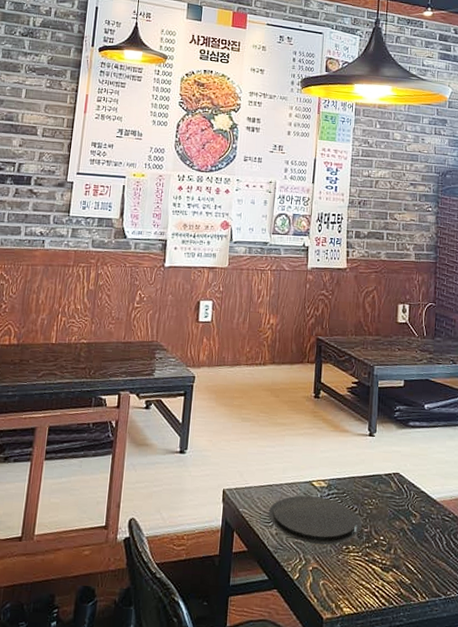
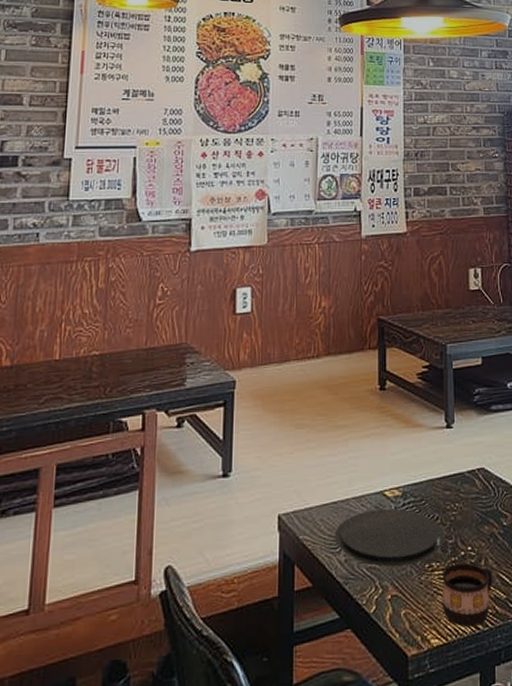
cup: none [354,549,400,603] -> present [441,562,493,628]

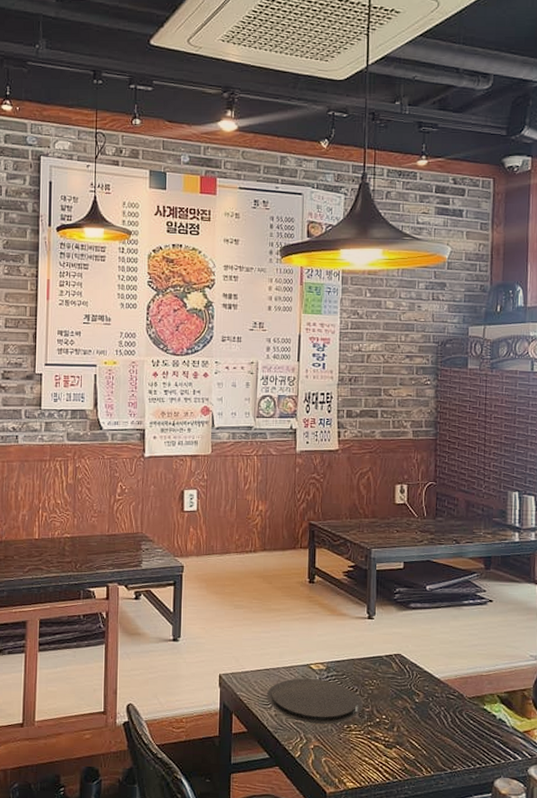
cup: present [441,562,493,628] -> none [357,727,404,778]

